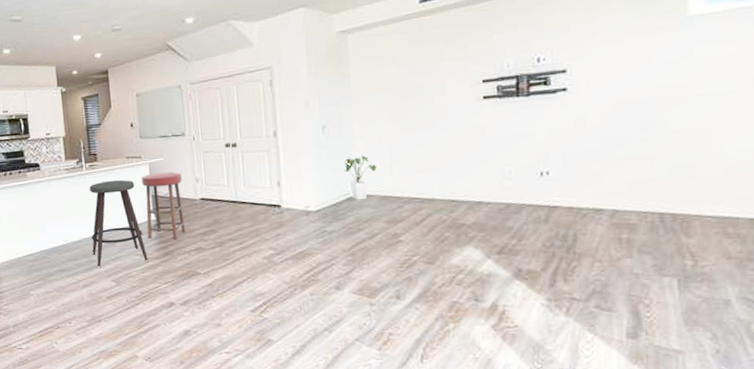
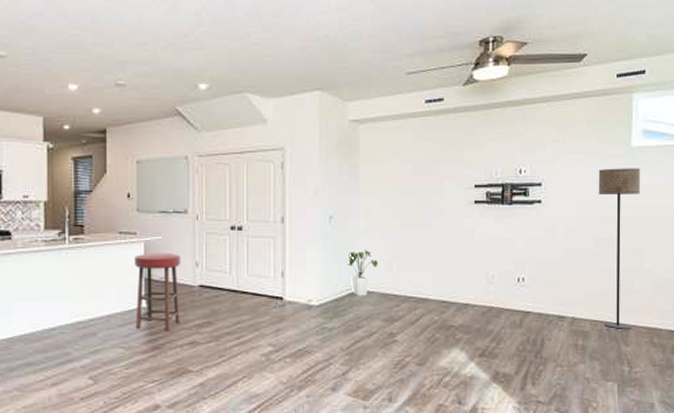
bar stool: present [89,180,148,268] -> none [68,257,134,363]
floor lamp: none [642,38,702,220] -> present [598,168,640,329]

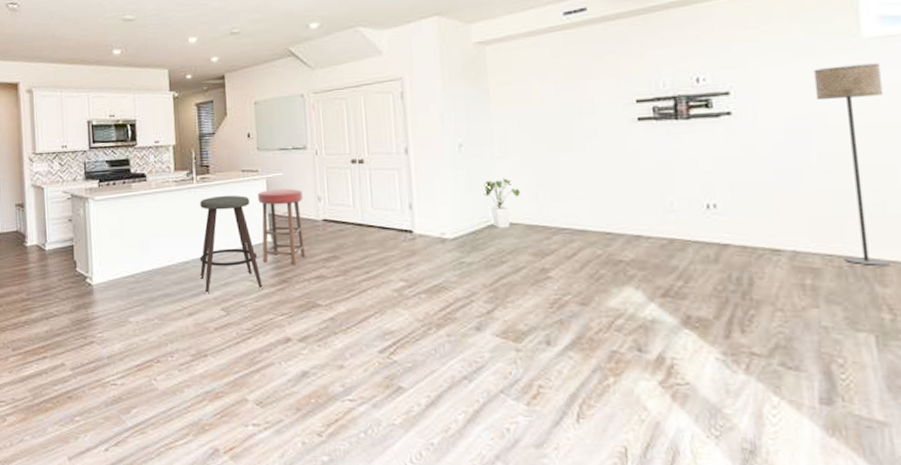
bar stool: none [68,257,134,363] -> present [199,195,263,294]

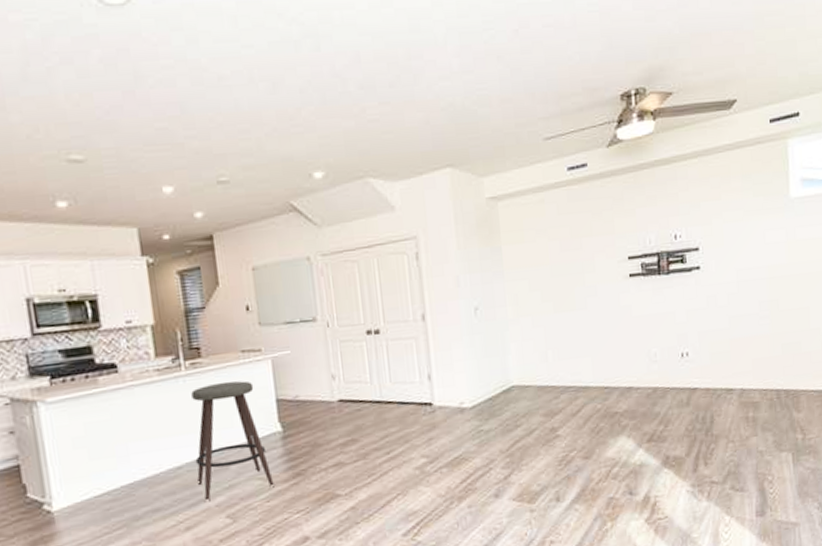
bar stool: present [258,188,306,266] -> none [262,367,322,458]
house plant: present [483,178,520,228] -> none [498,340,532,393]
floor lamp: present [813,63,890,266] -> none [757,220,803,396]

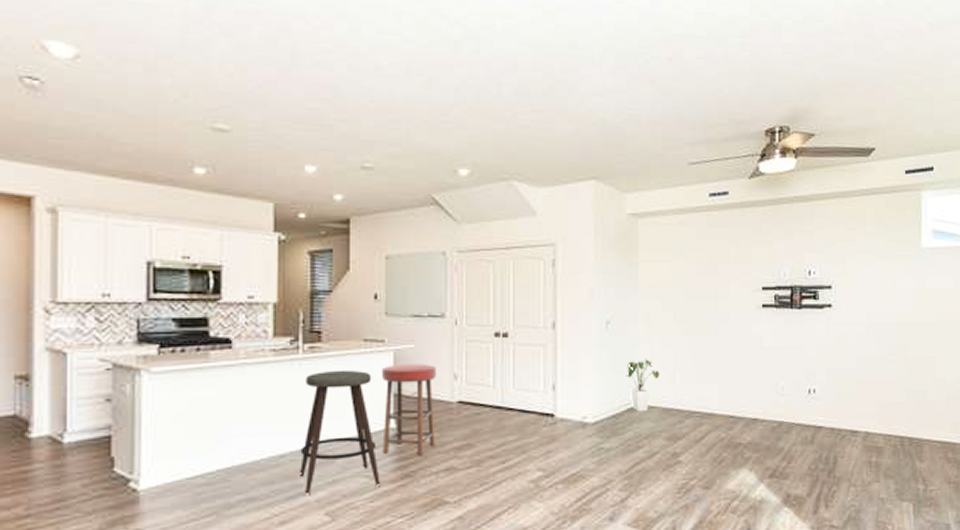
bar stool: none [262,367,322,458] -> present [382,363,437,457]
house plant: none [498,340,532,393] -> present [626,359,659,412]

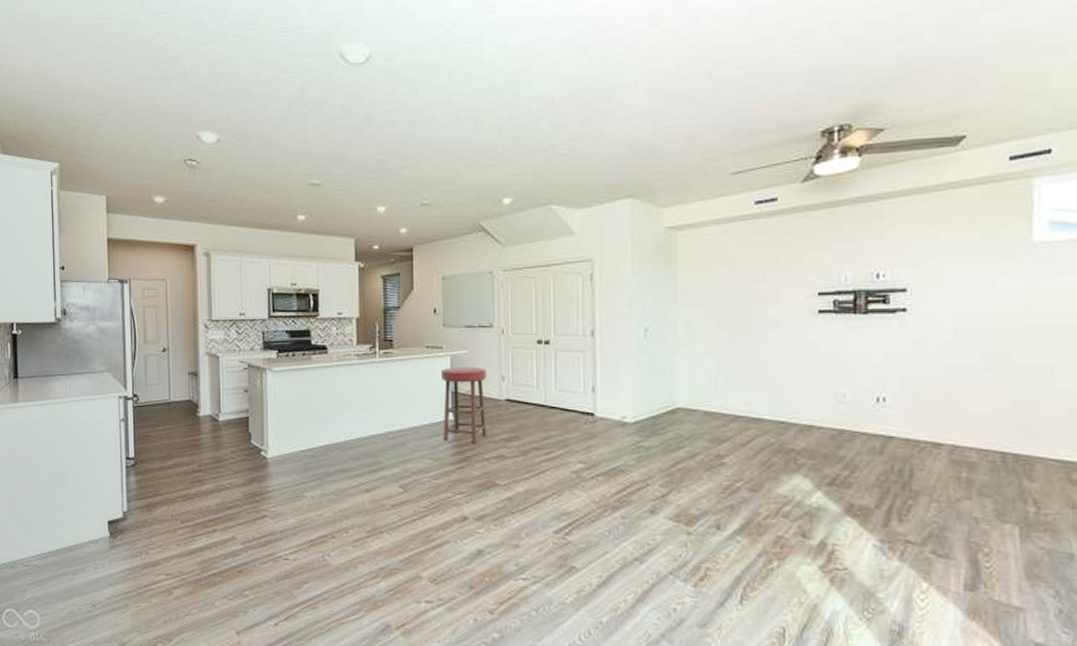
bar stool: present [300,369,380,496] -> none [379,371,442,471]
house plant: present [626,359,659,412] -> none [665,365,701,414]

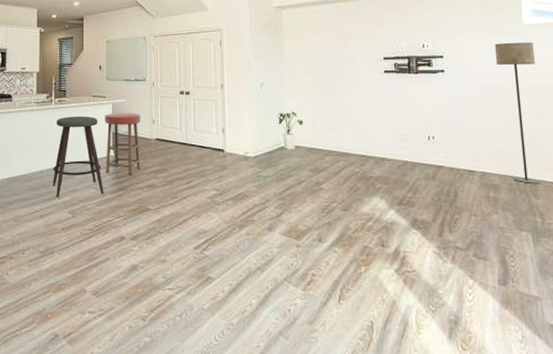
bar stool: none [379,371,442,471] -> present [53,116,104,199]
house plant: none [665,365,701,414] -> present [277,111,303,150]
floor lamp: none [985,267,1046,461] -> present [494,42,540,183]

